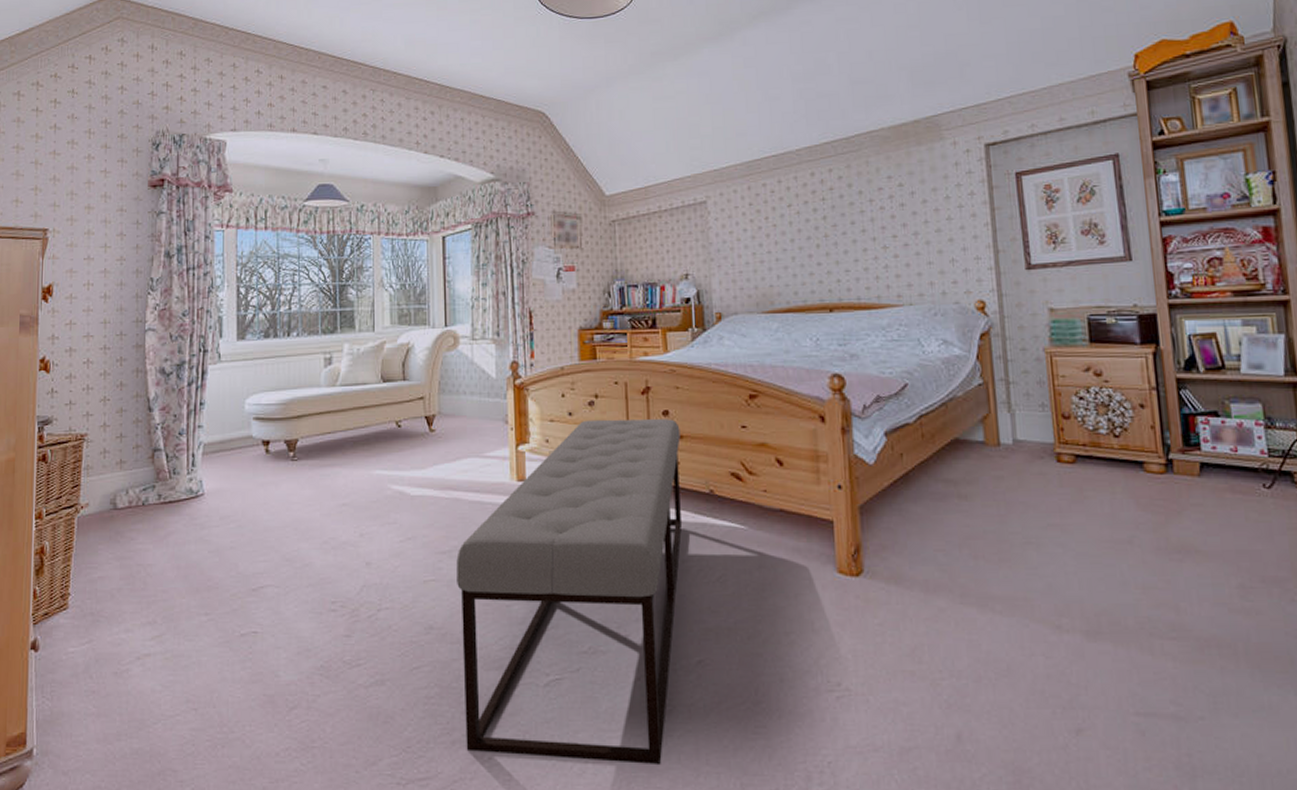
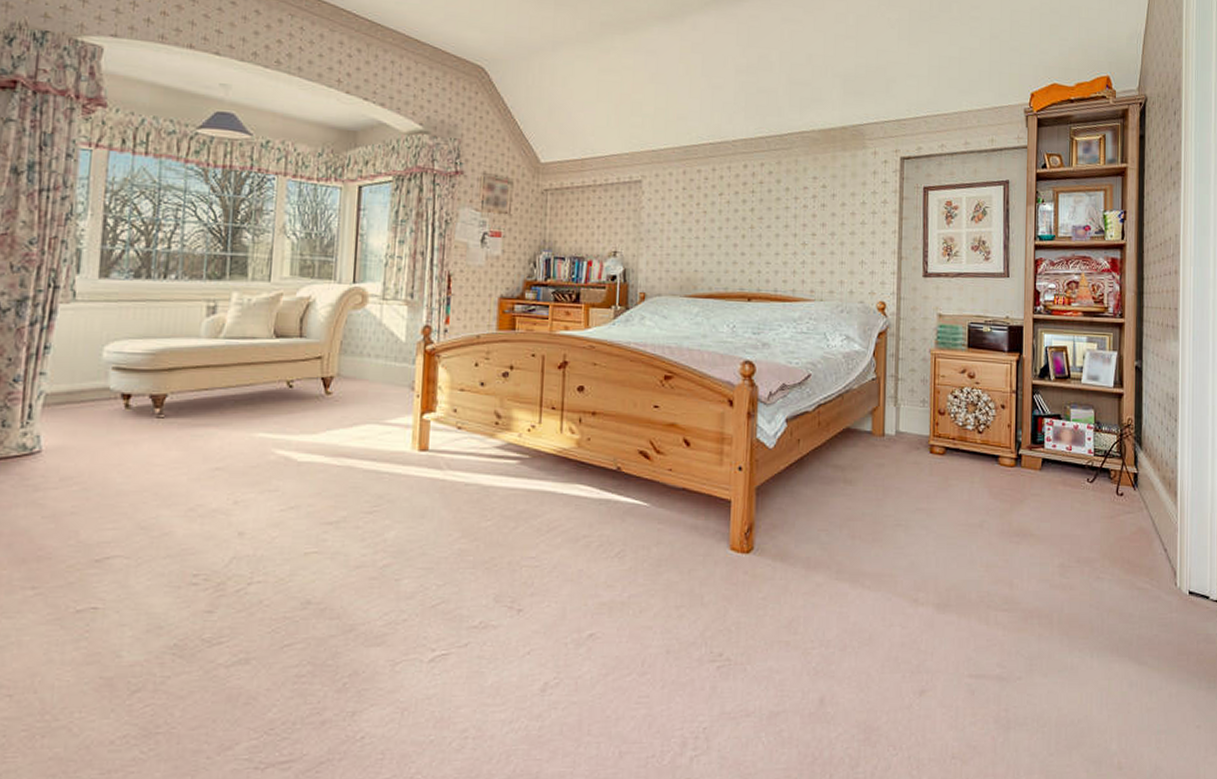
bench: present [456,419,683,766] -> none [337,391,594,738]

